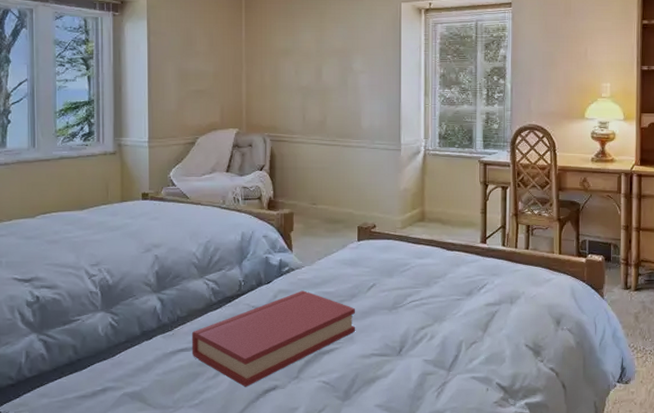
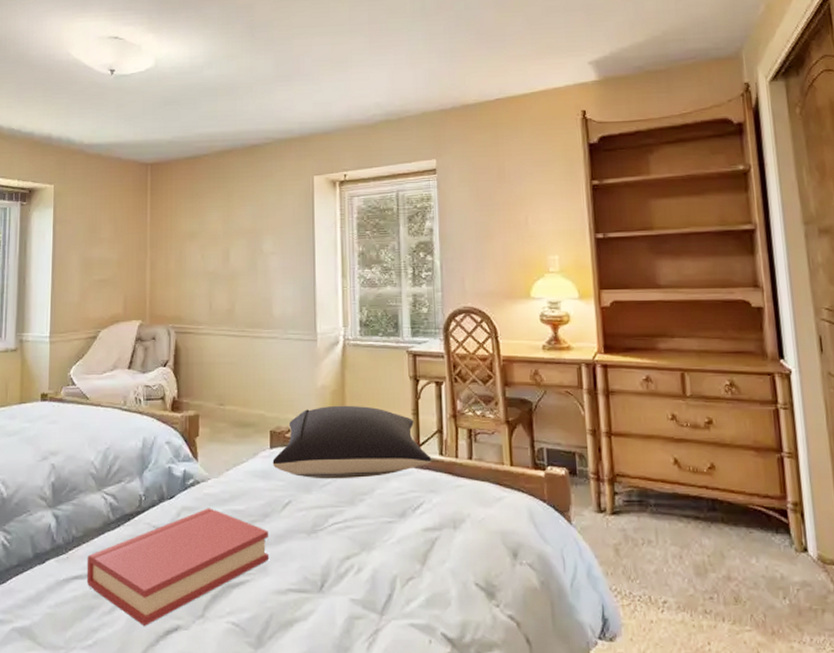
pillow: none [359,205,496,266] -> present [272,405,432,479]

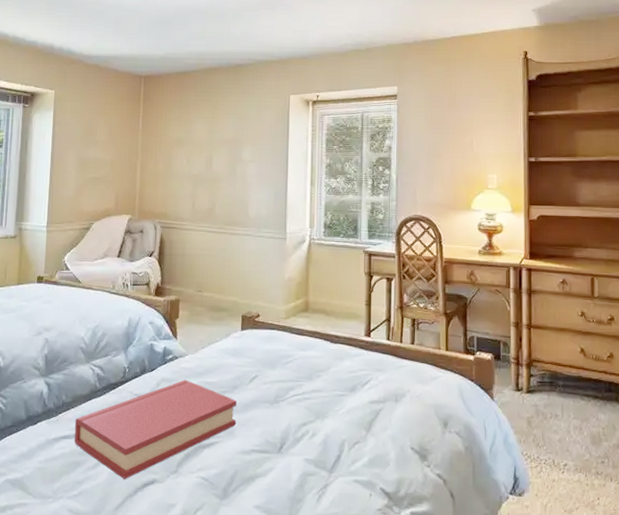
pillow: present [272,405,432,479] -> none [243,295,380,358]

